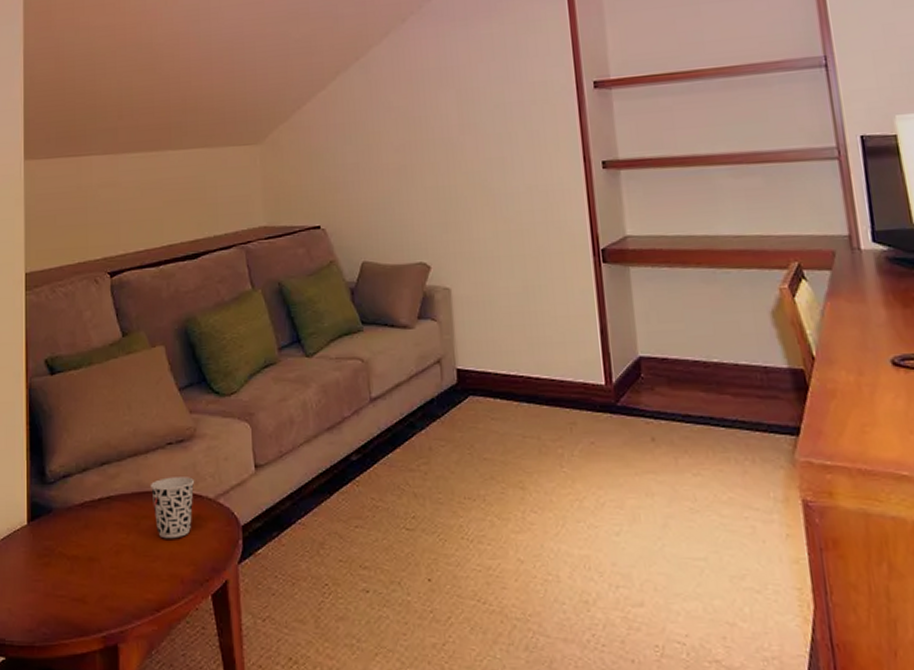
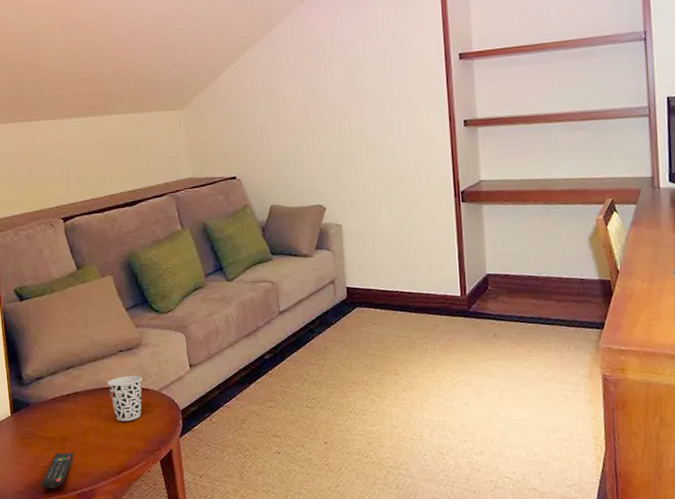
remote control: none [58,577,102,628] -> present [41,452,74,490]

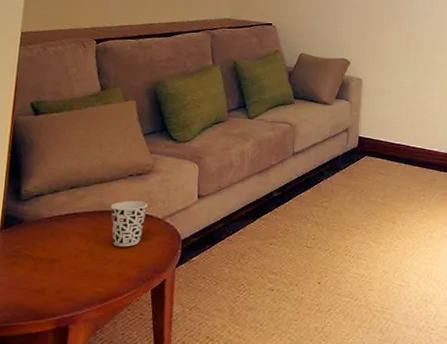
remote control: present [41,452,74,490] -> none [18,274,61,313]

